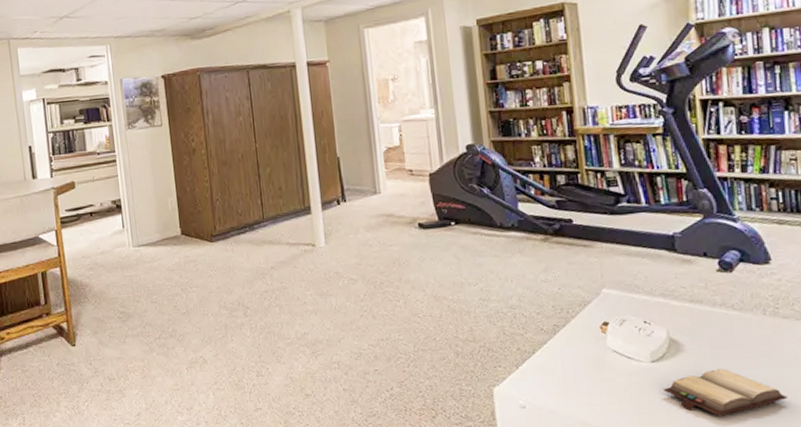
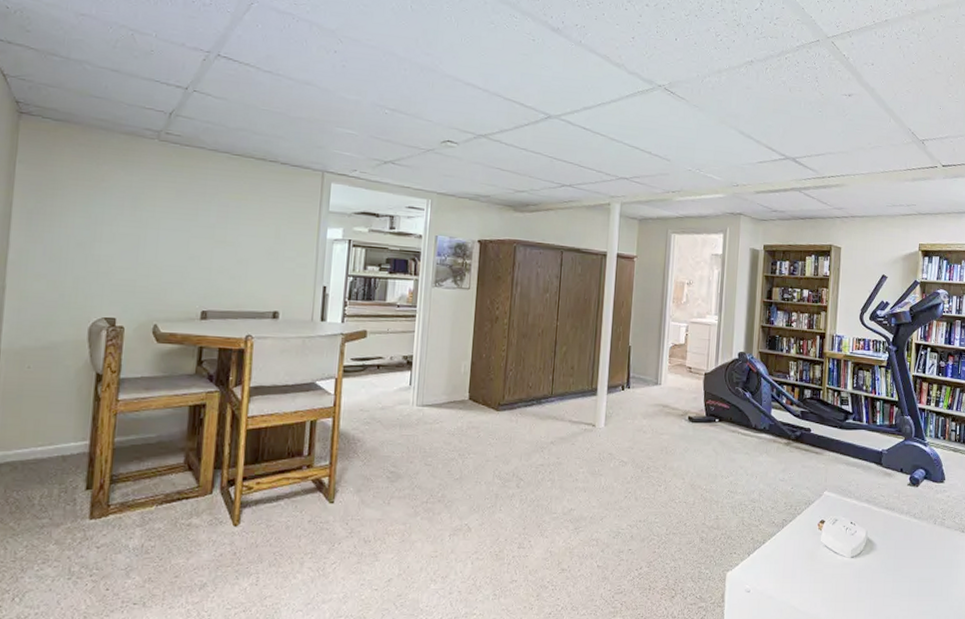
hardback book: present [664,368,788,416] -> none [857,566,941,607]

